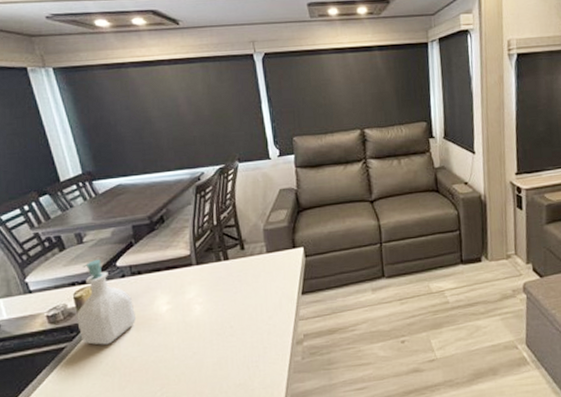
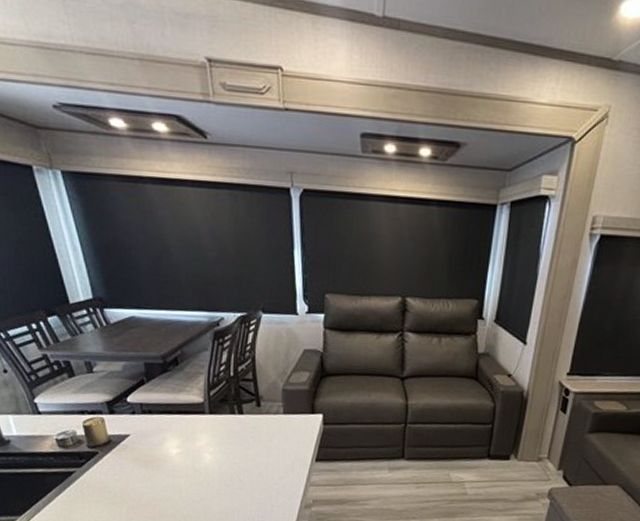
soap bottle: present [75,260,137,345] -> none [85,392,146,477]

